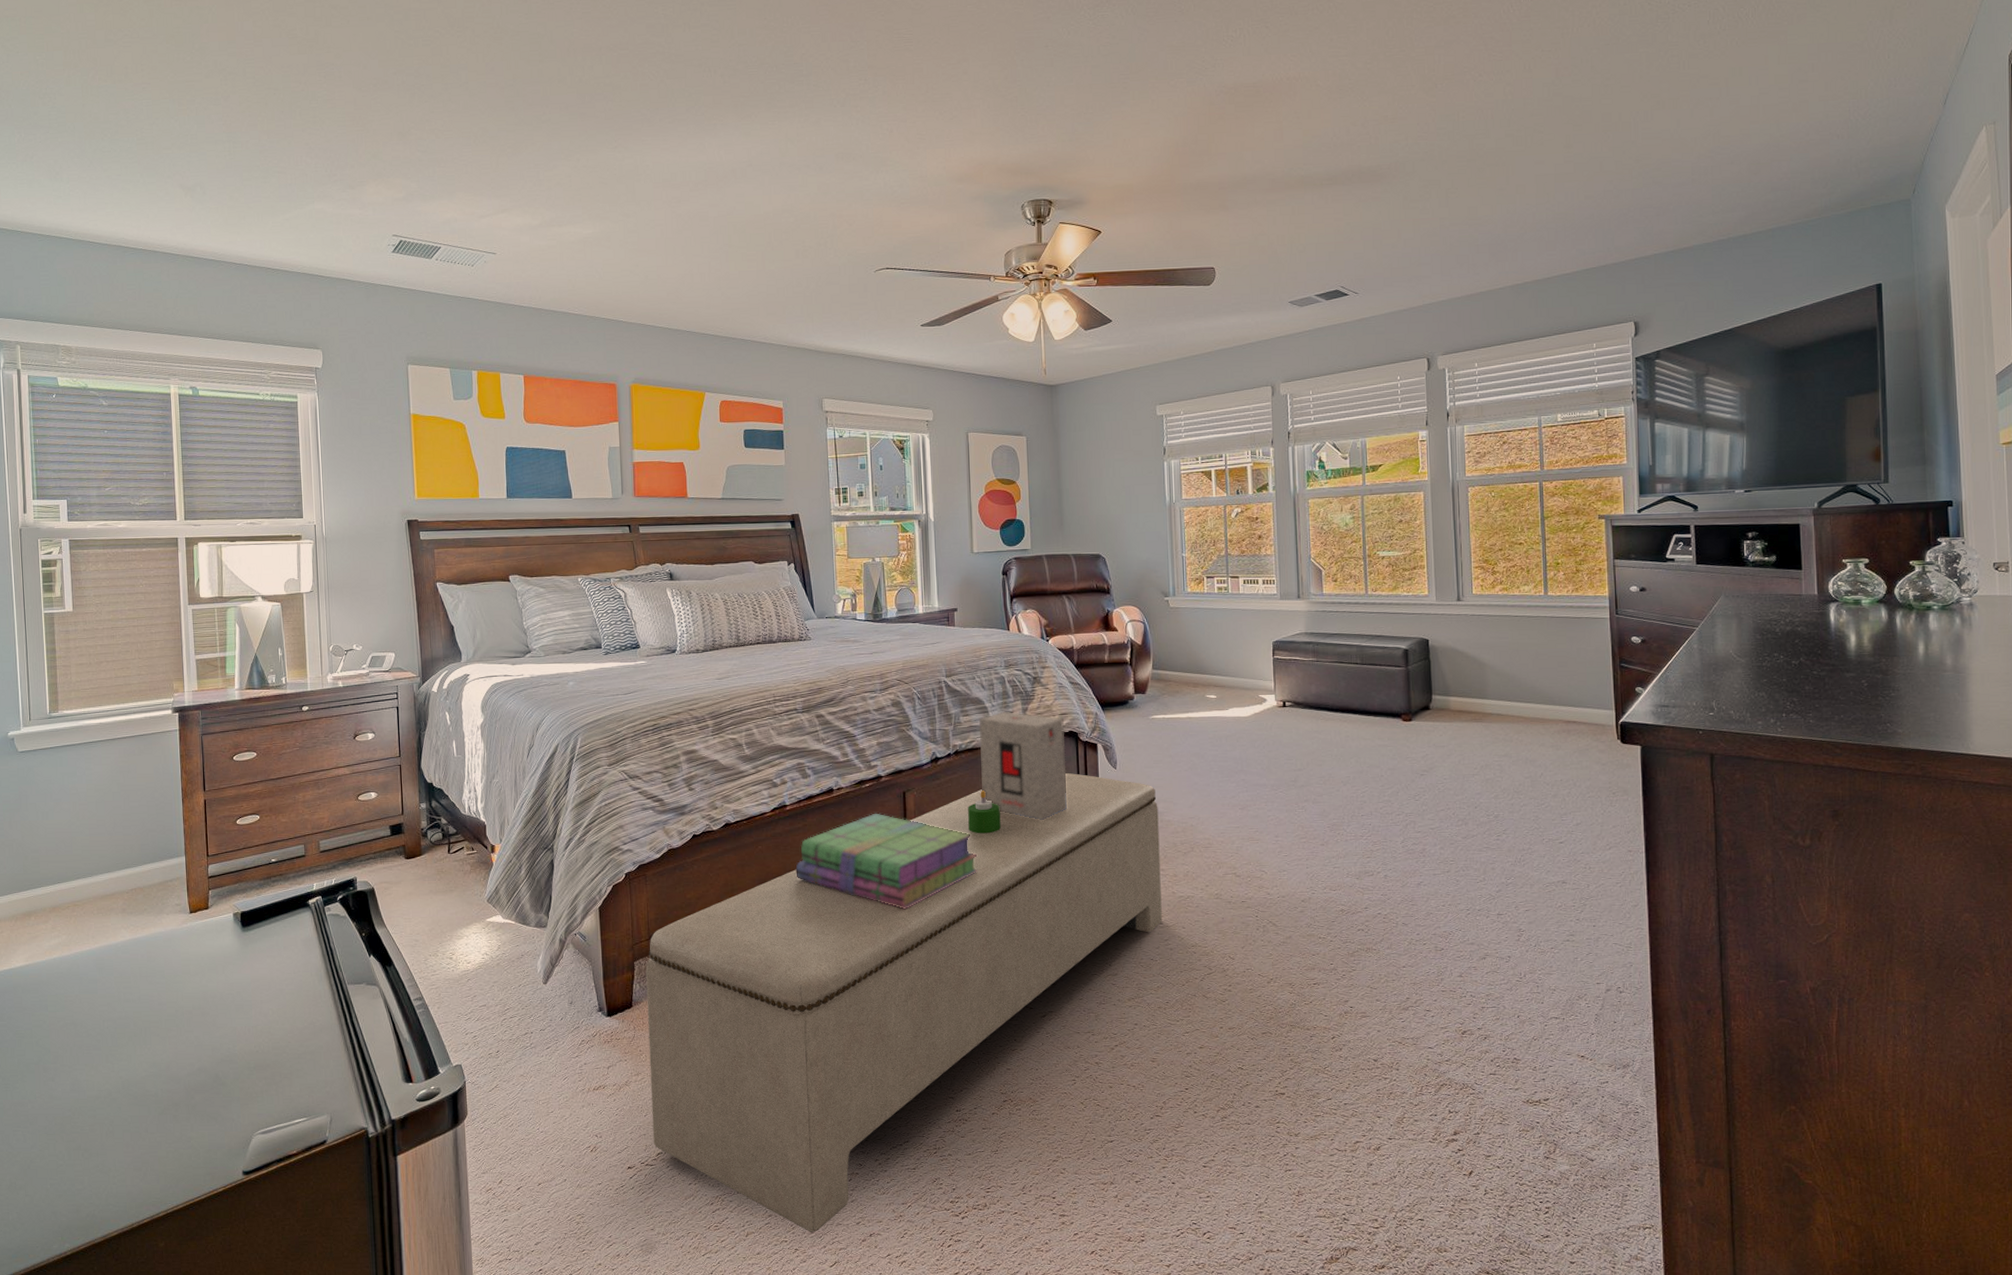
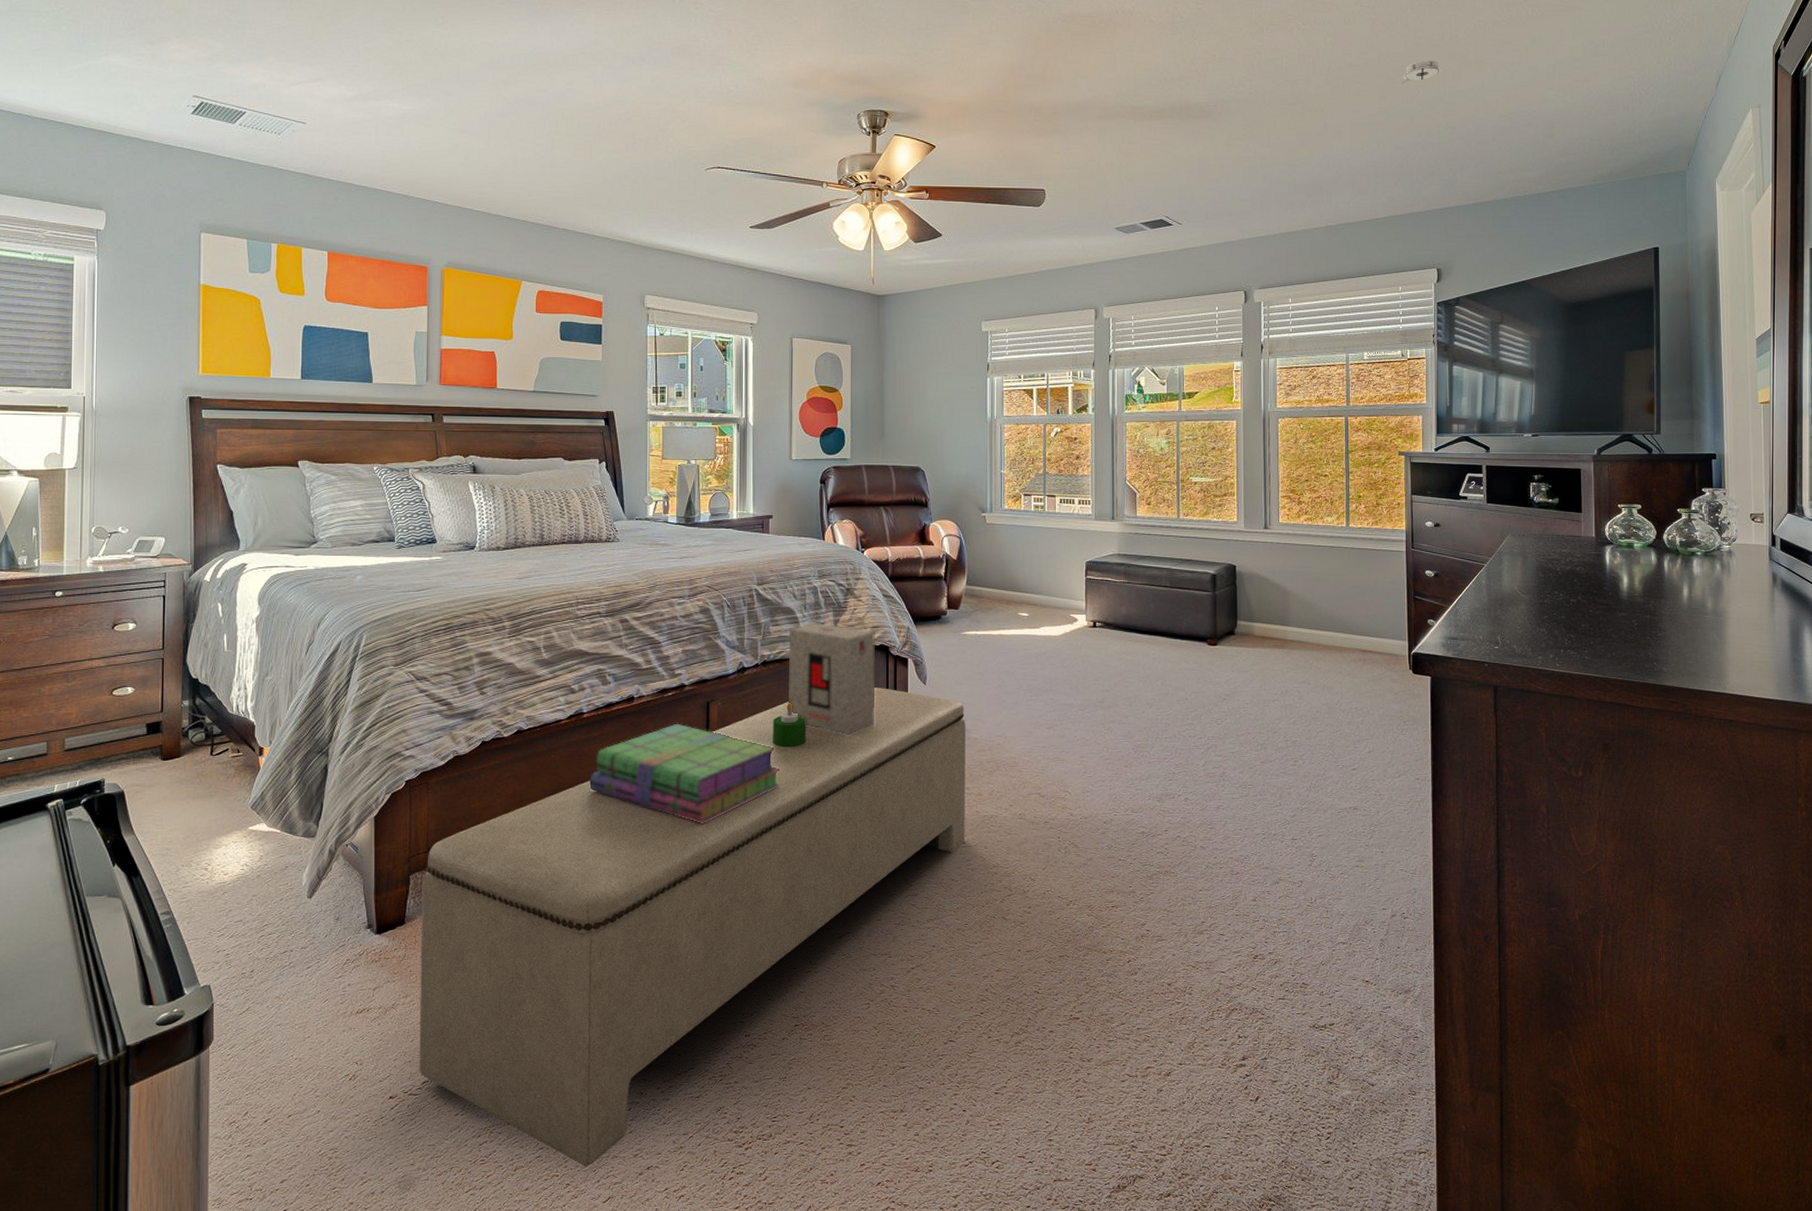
smoke detector: none [1589,101,1633,130] -> present [1401,59,1442,84]

